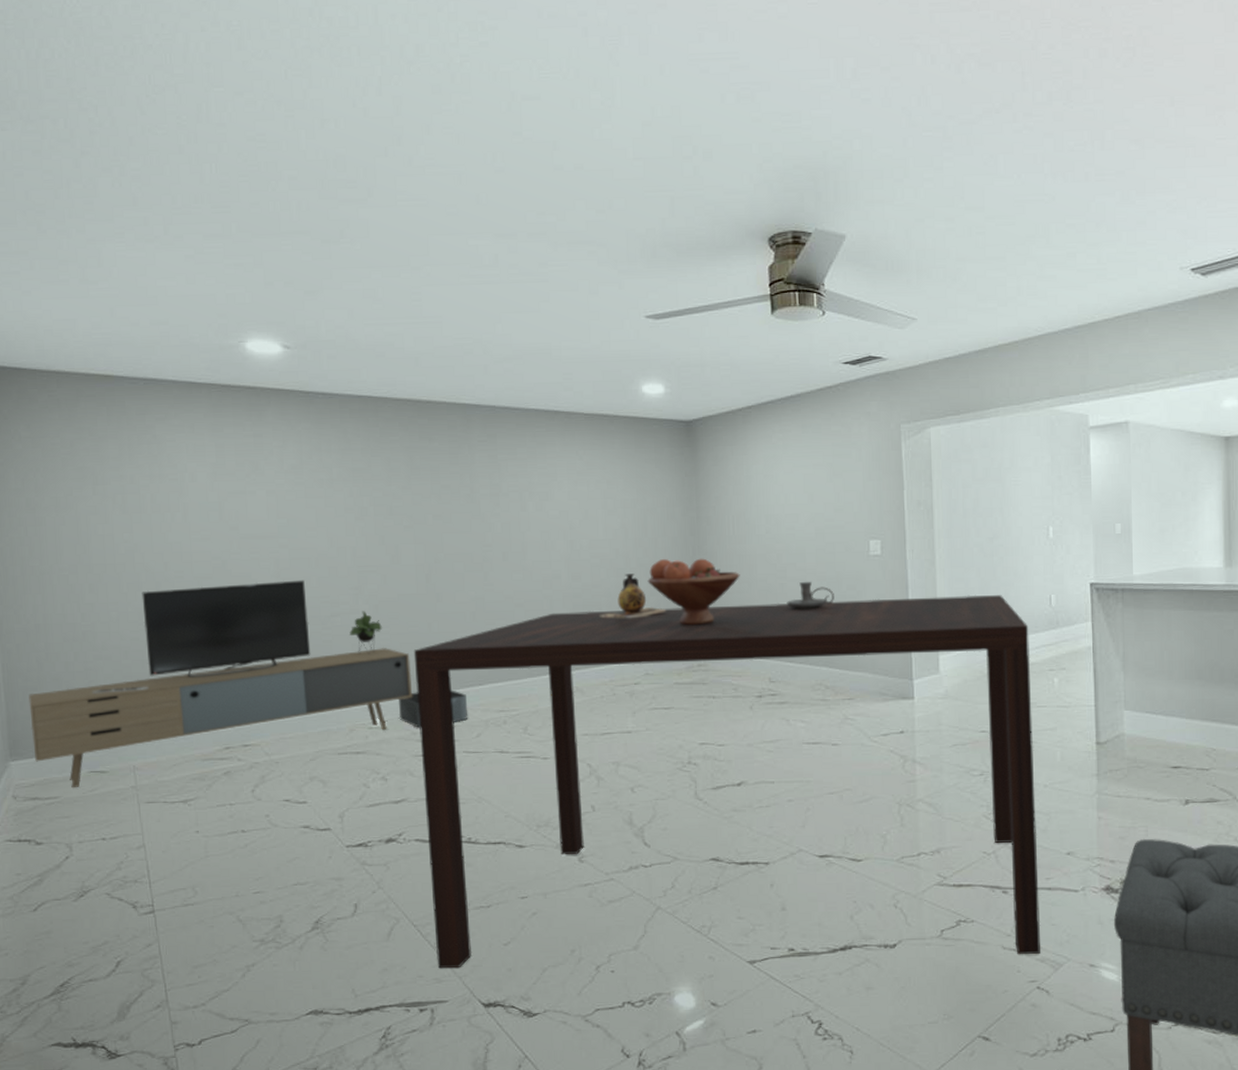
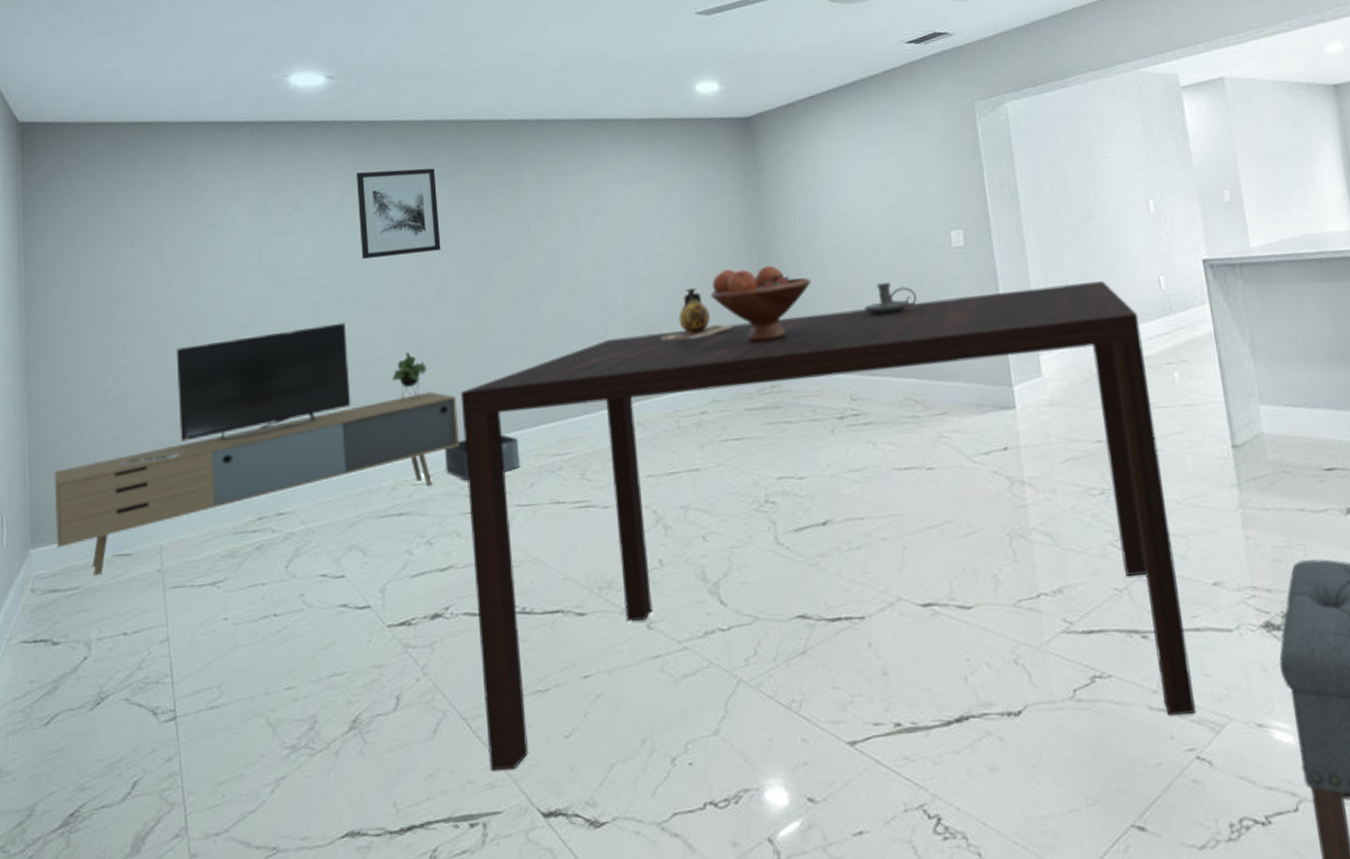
wall art: none [313,441,396,523] -> present [356,168,441,259]

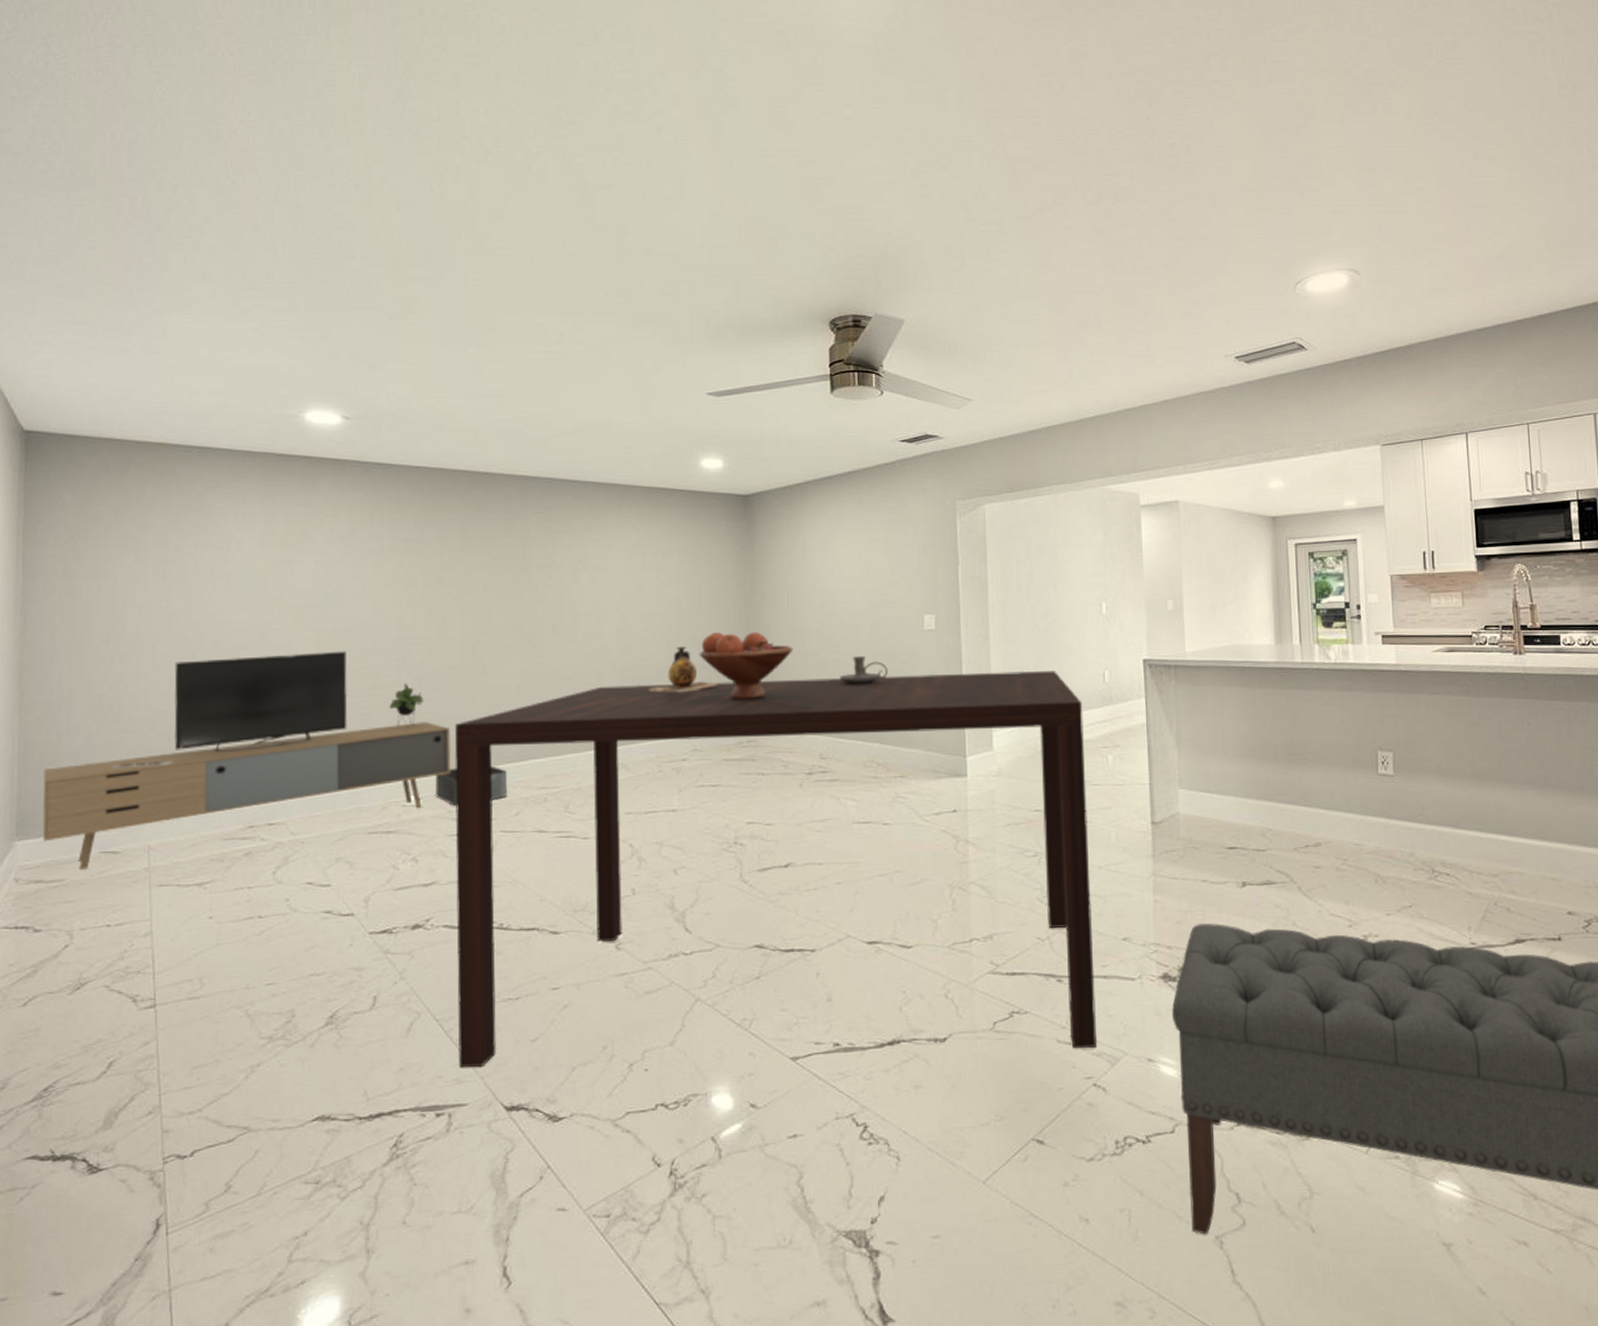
wall art: present [356,168,441,259] -> none [366,511,446,593]

